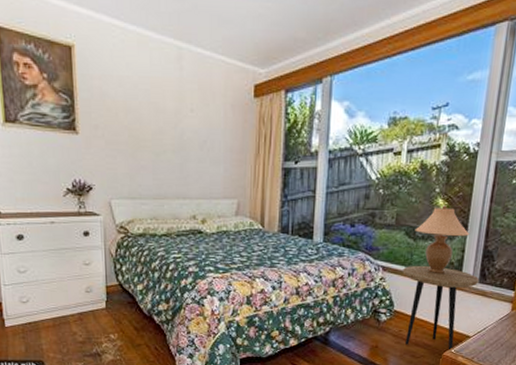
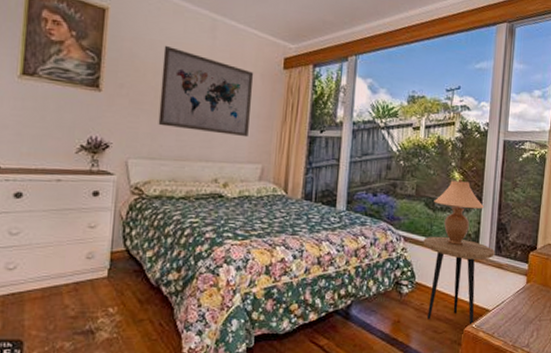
wall art: none [132,80,224,173] -> present [158,45,254,138]

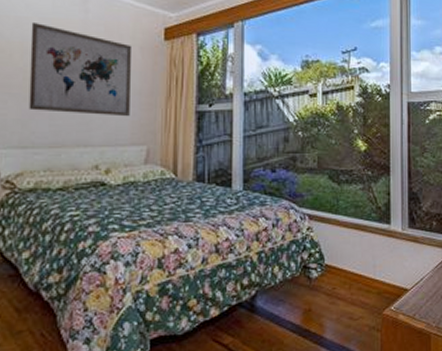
side table: present [423,236,495,325] -> none [330,211,408,308]
table lamp: present [434,178,485,246] -> none [338,147,393,221]

